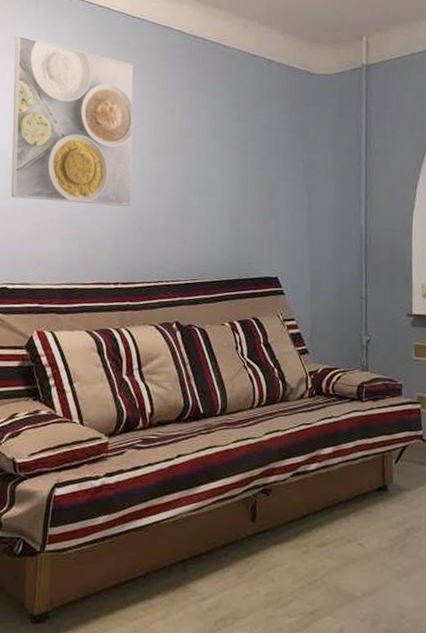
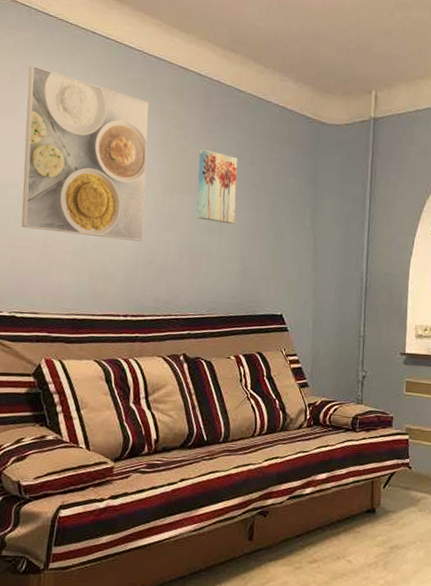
wall art: none [184,108,226,184] -> present [196,149,238,224]

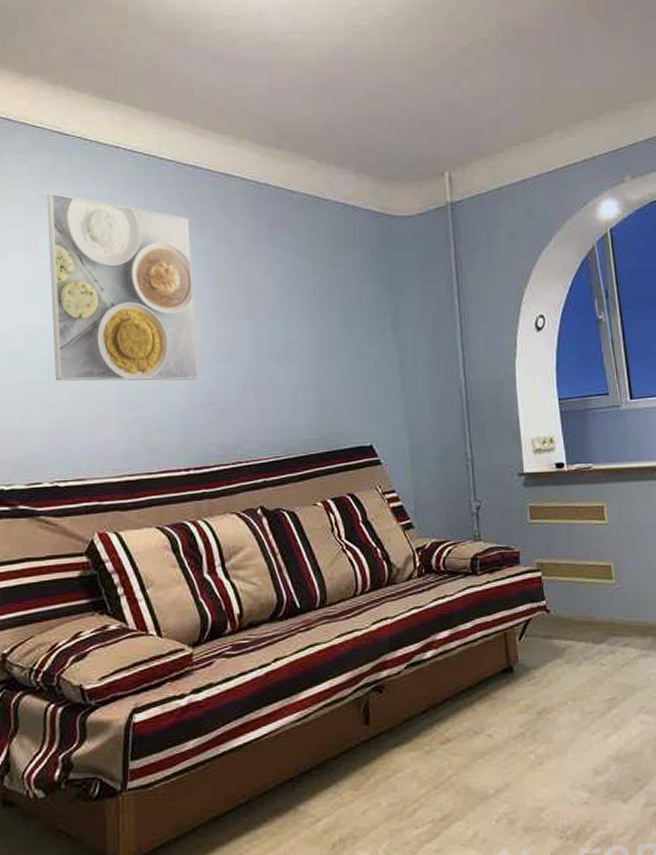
wall art: present [196,149,238,224] -> none [253,264,304,347]

